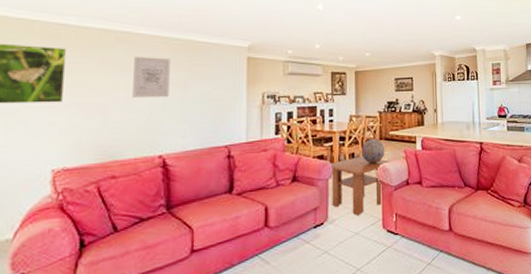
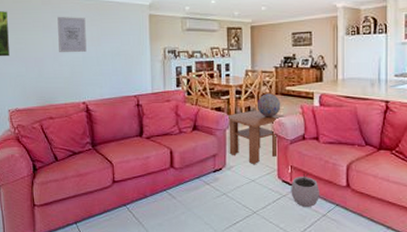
plant pot: none [396,219,424,258] -> present [291,172,319,208]

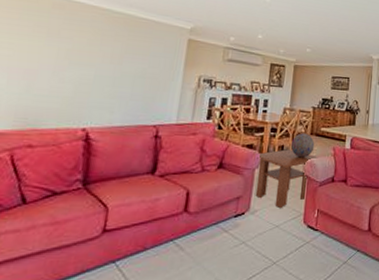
wall art: present [57,16,87,53] -> none [63,24,109,71]
plant pot: present [291,172,319,208] -> none [314,216,343,255]

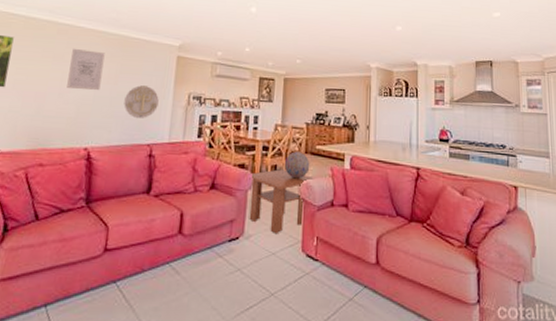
wall art: none [63,24,109,71] -> present [67,48,105,91]
wall decoration: none [128,66,168,100] -> present [123,85,159,119]

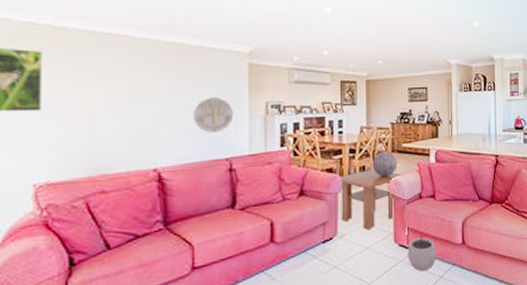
wall art: present [67,48,105,91] -> none [121,60,163,107]
plant pot: none [315,245,347,290] -> present [408,233,436,272]

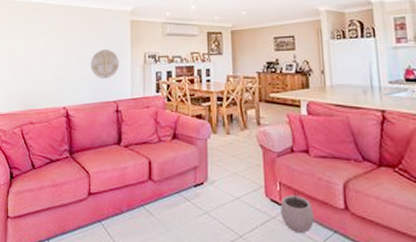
coffee table: present [338,169,403,231] -> none [207,118,272,180]
decorative globe: present [372,151,397,177] -> none [239,100,266,127]

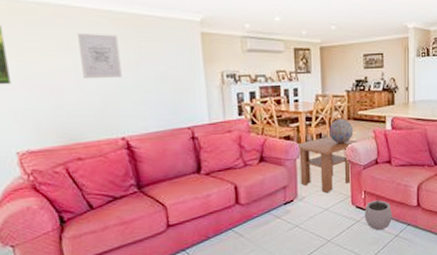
wall art: none [44,22,71,58] -> present [77,32,122,79]
wall decoration: present [90,49,119,80] -> none [152,68,191,104]
coffee table: none [207,118,272,180] -> present [296,136,359,194]
decorative globe: none [239,100,266,127] -> present [328,119,354,144]

